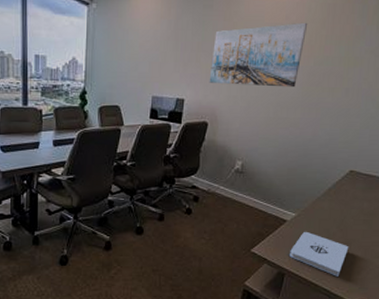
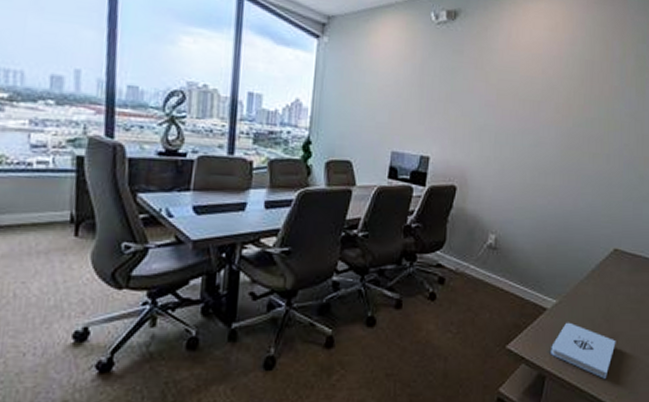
wall art: present [209,22,308,88] -> none [458,78,566,150]

